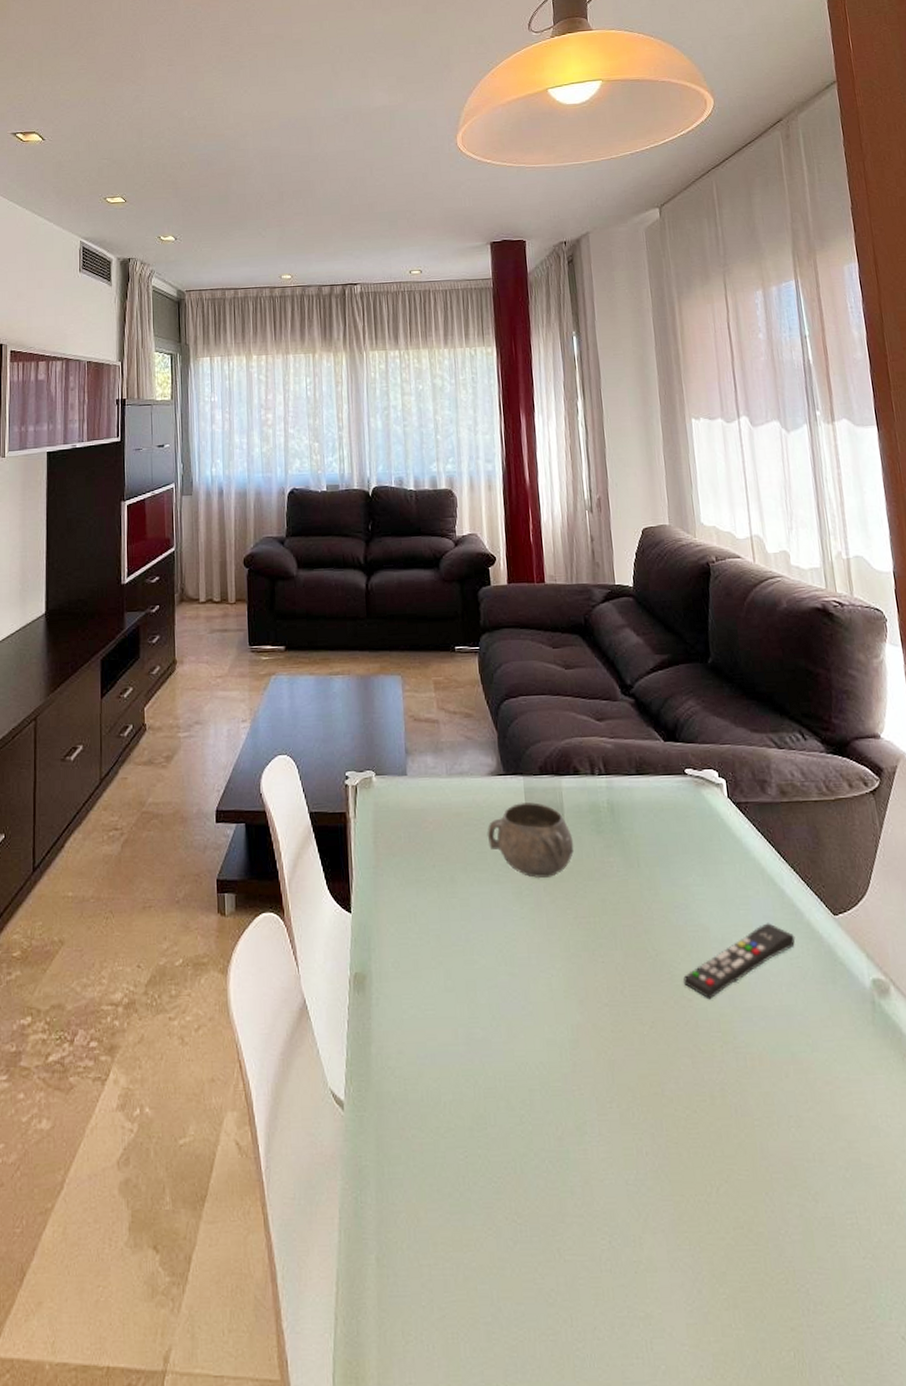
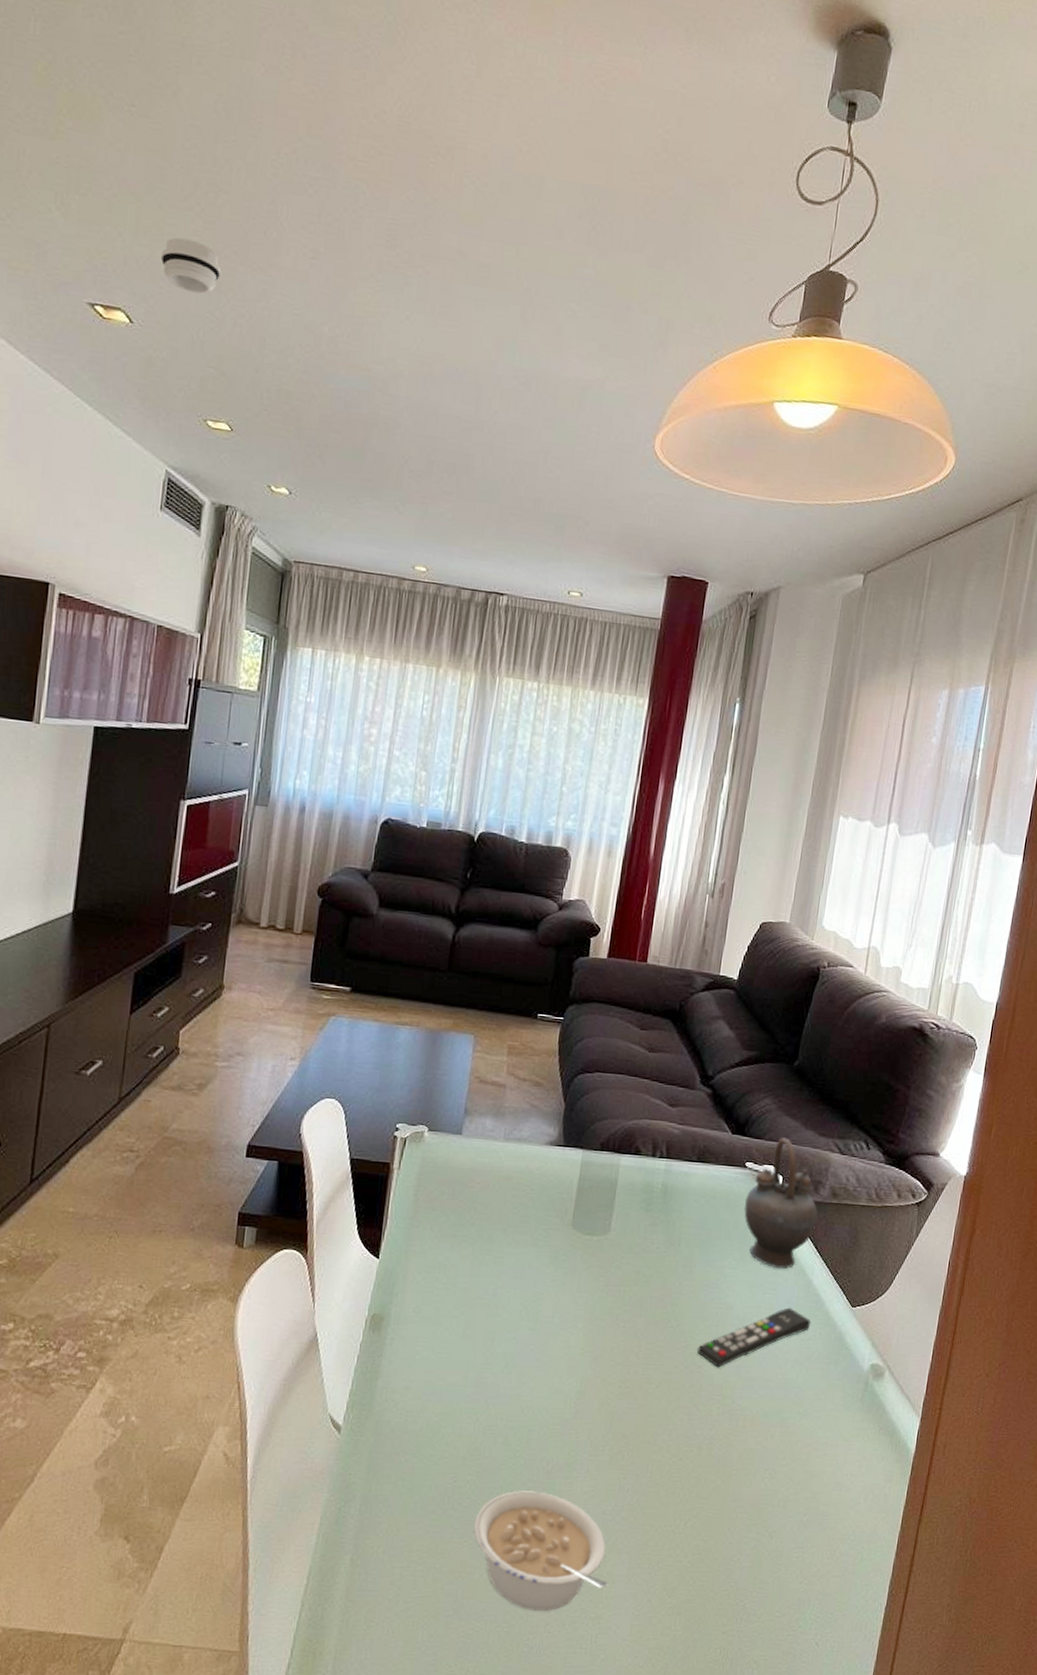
smoke detector: none [59,73,104,110] -> present [160,237,222,294]
decorative bowl: present [487,802,574,879] -> none [534,1174,621,1247]
legume: none [494,1162,651,1313] -> present [474,1490,609,1612]
teapot: none [694,738,772,881] -> present [744,1137,817,1269]

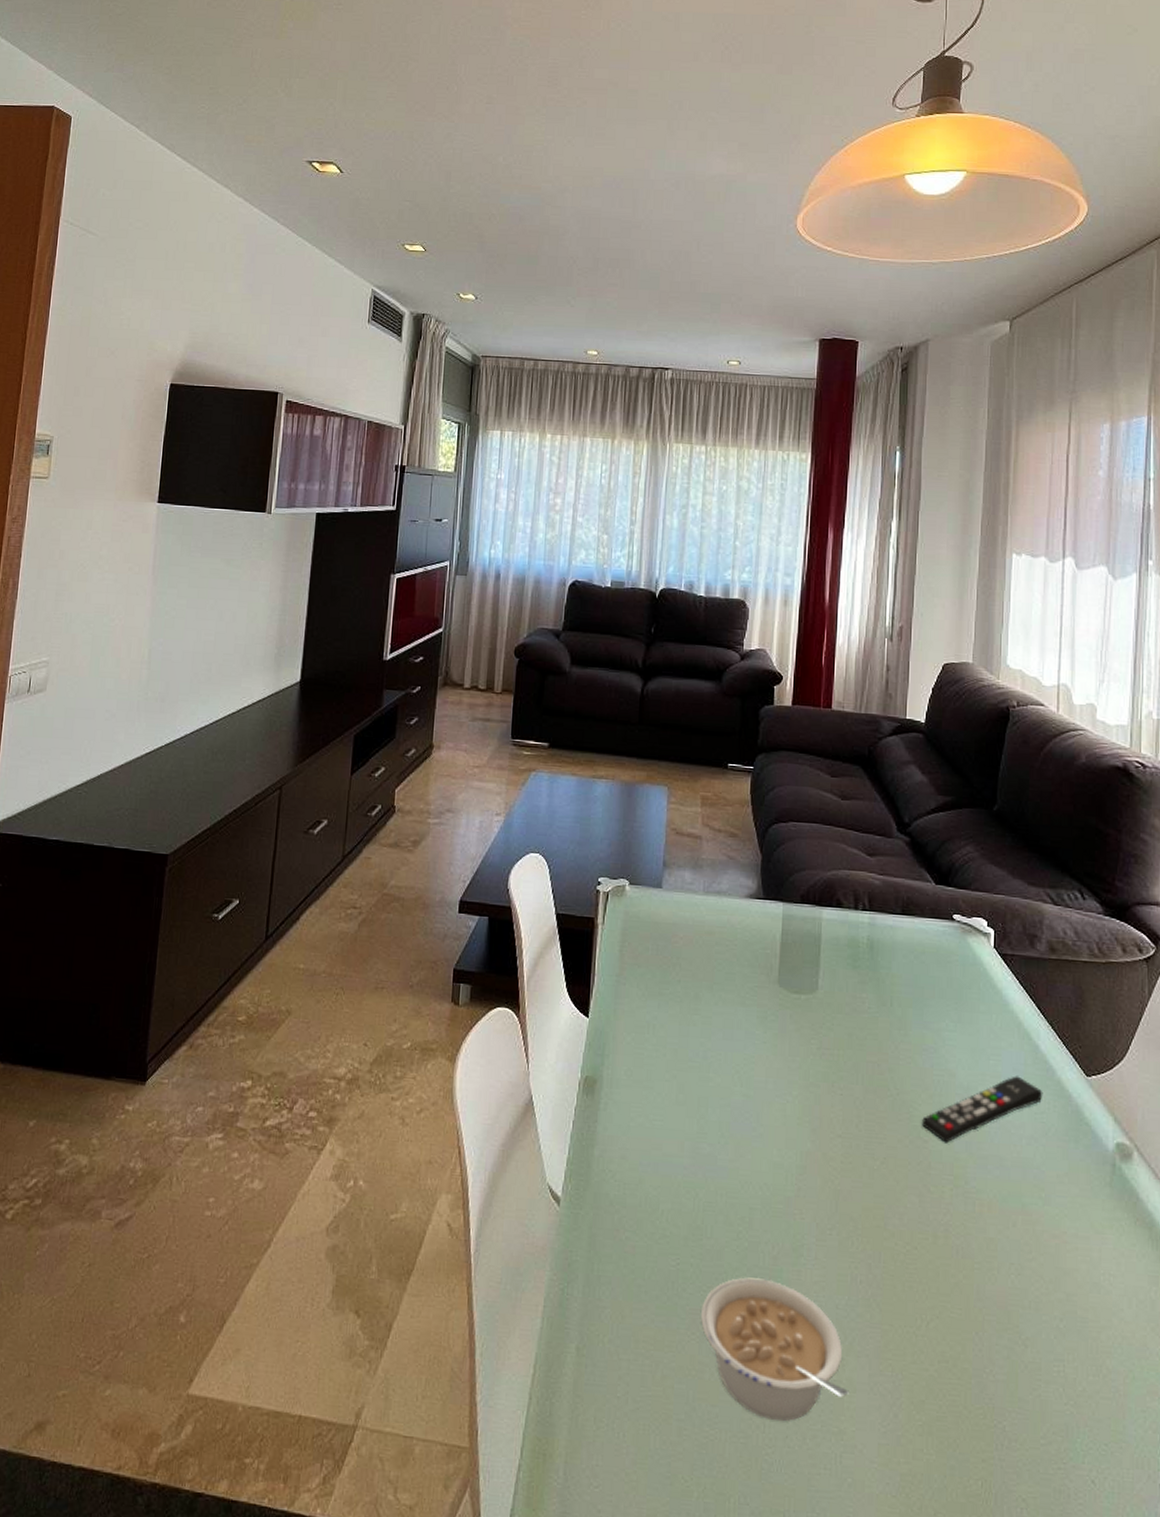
smoke detector: present [160,237,222,294] -> none [364,101,413,143]
teapot: present [744,1137,817,1269] -> none [957,887,1036,1033]

